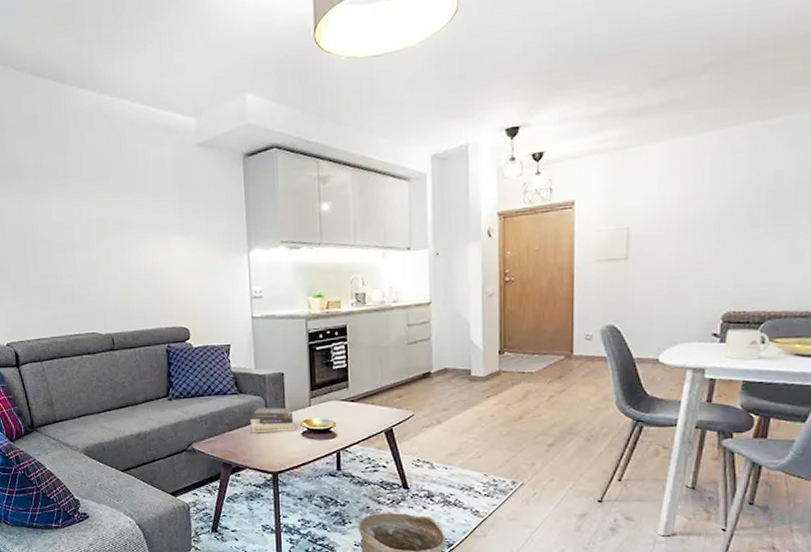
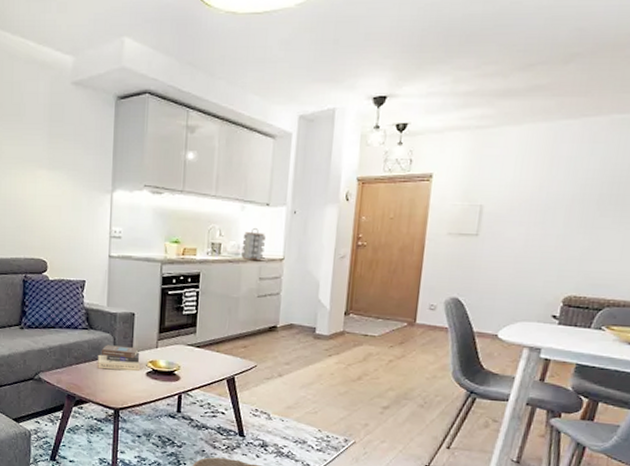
spice rack: none [386,274,410,308] -> present [241,228,265,261]
mug: present [724,328,770,360] -> none [562,312,607,345]

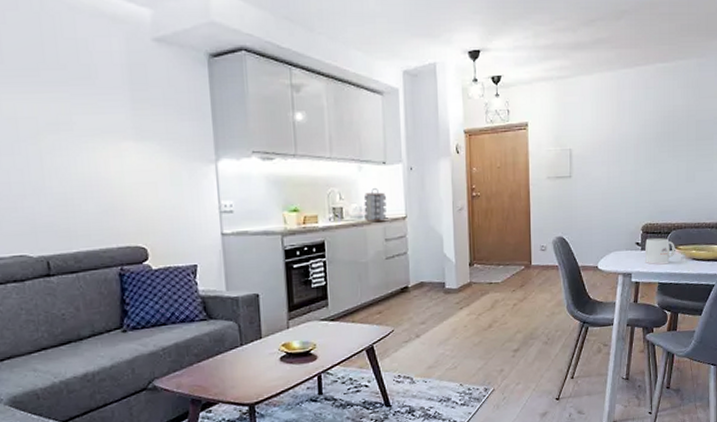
books: present [98,345,140,371] -> none [222,332,272,363]
mug: none [562,312,607,345] -> present [644,237,675,265]

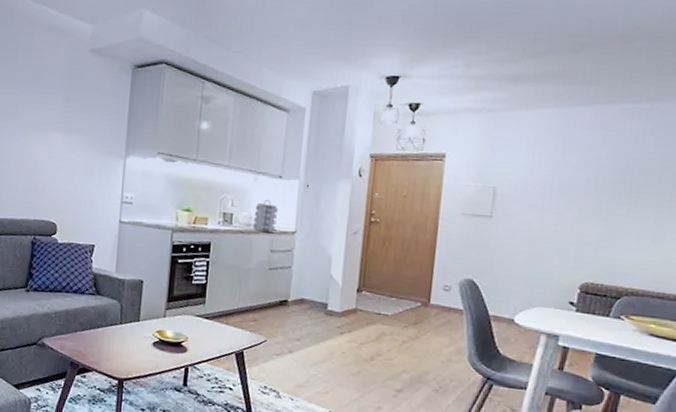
mug: present [644,237,675,265] -> none [580,299,626,334]

